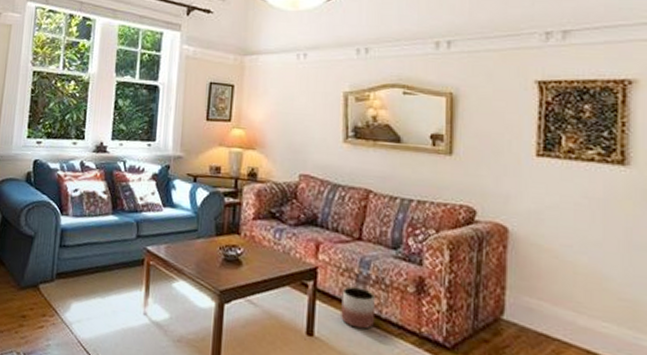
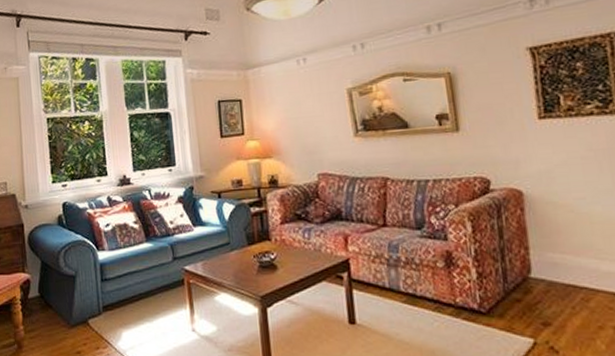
planter: present [341,286,375,330] -> none [376,271,411,309]

